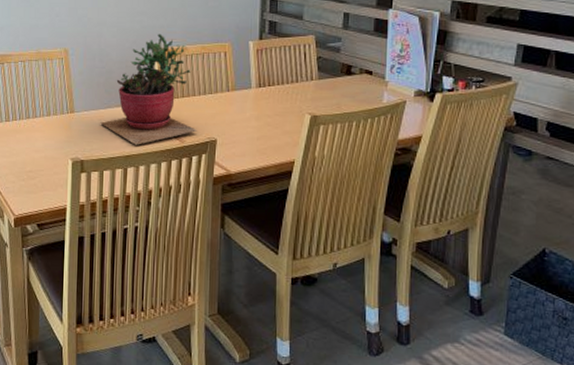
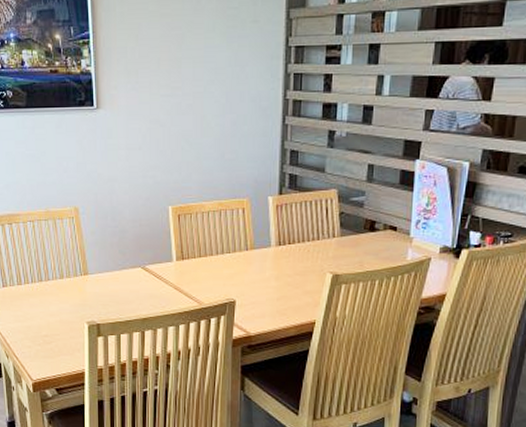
succulent plant: present [100,34,197,145] -> none [115,189,215,308]

